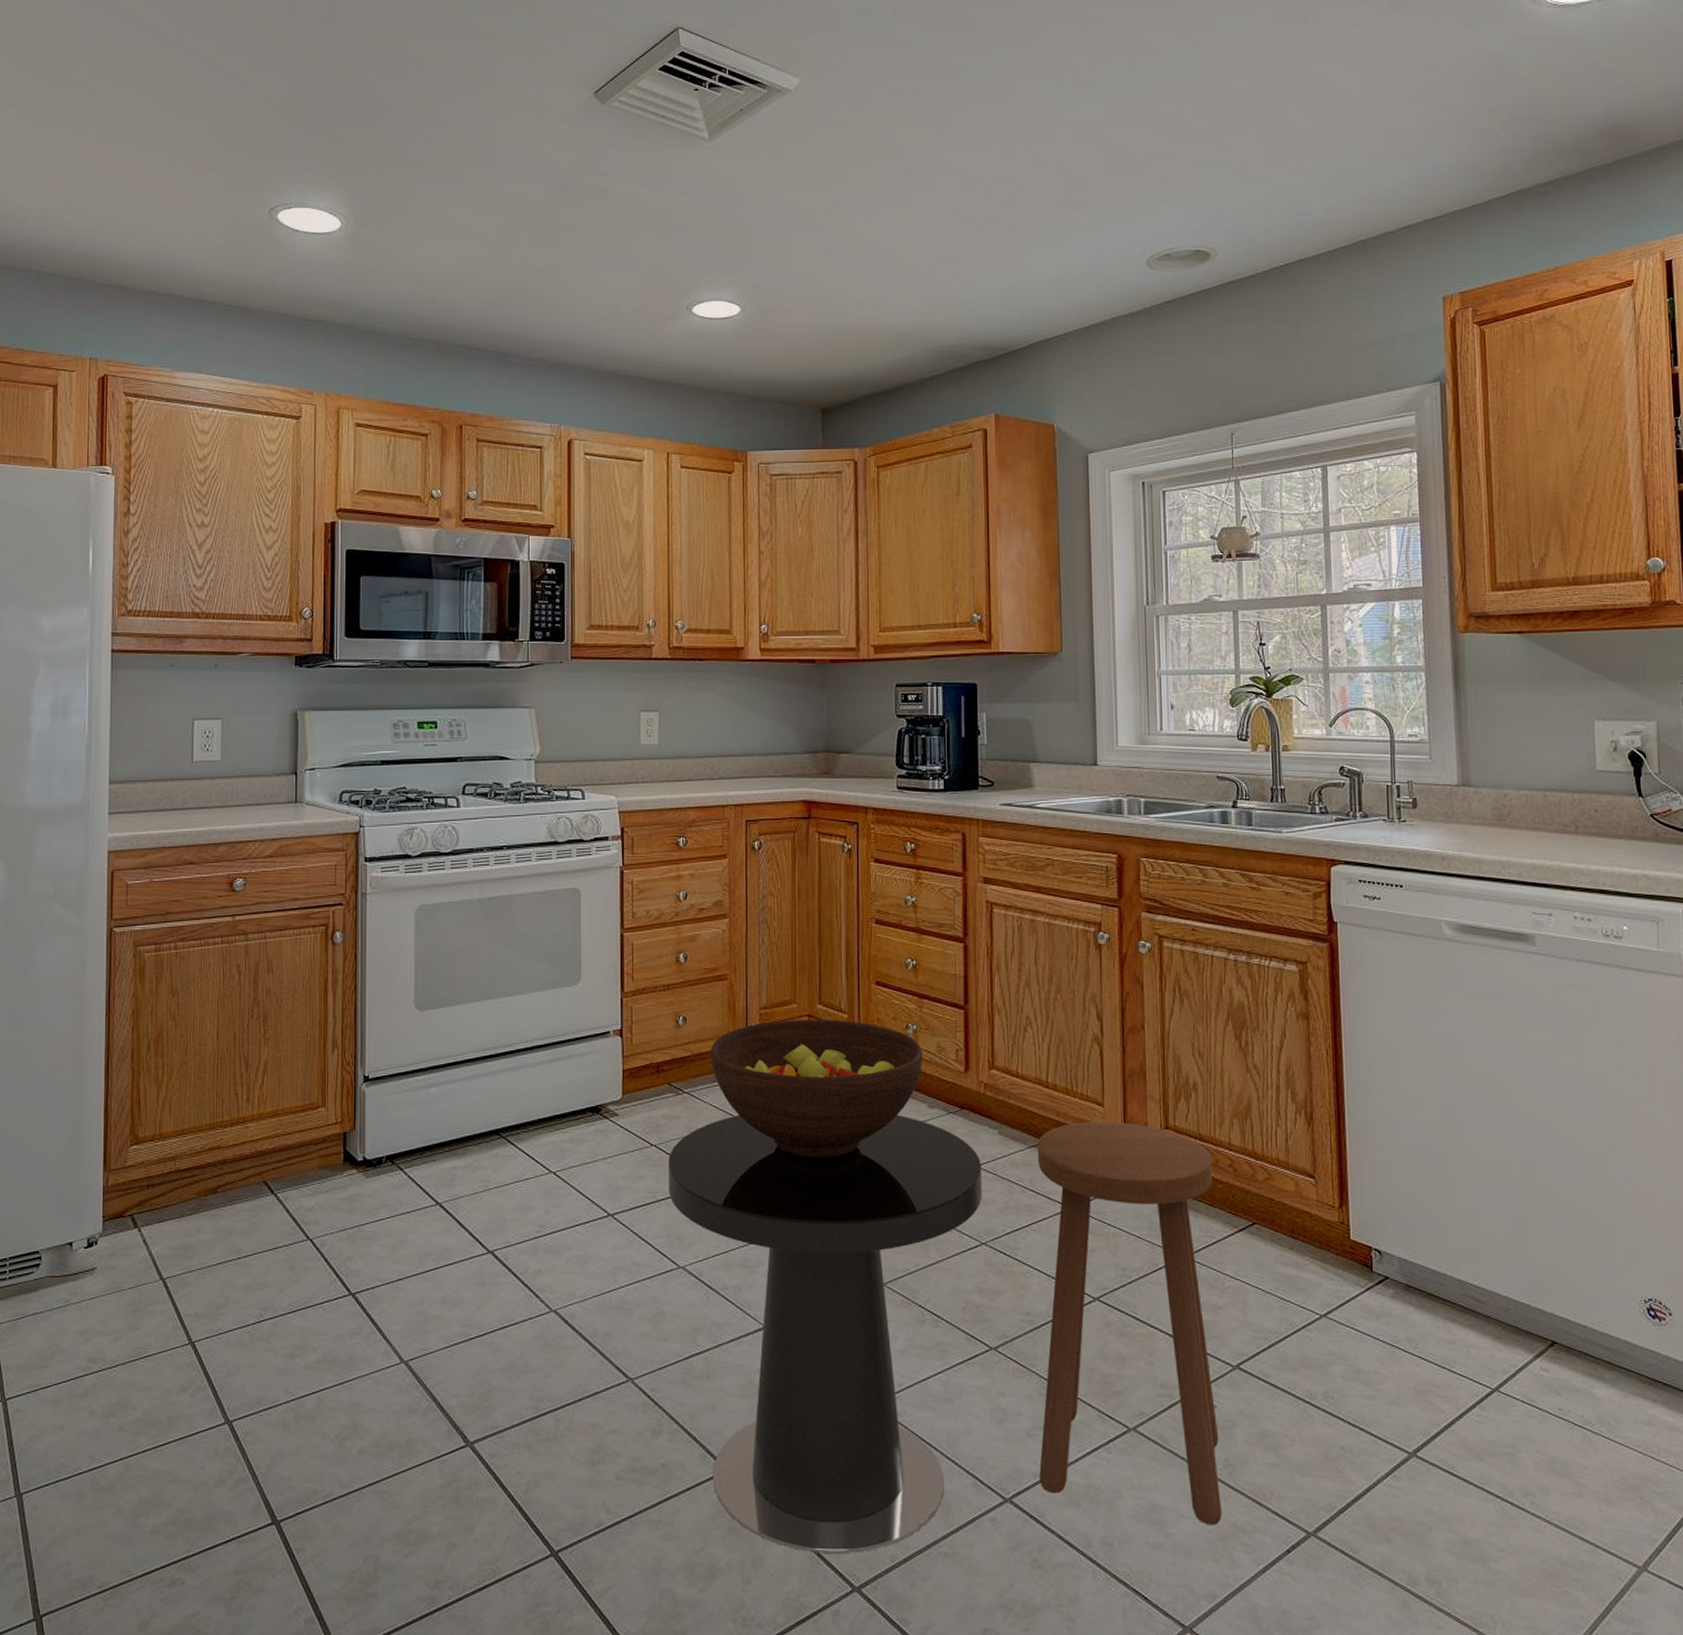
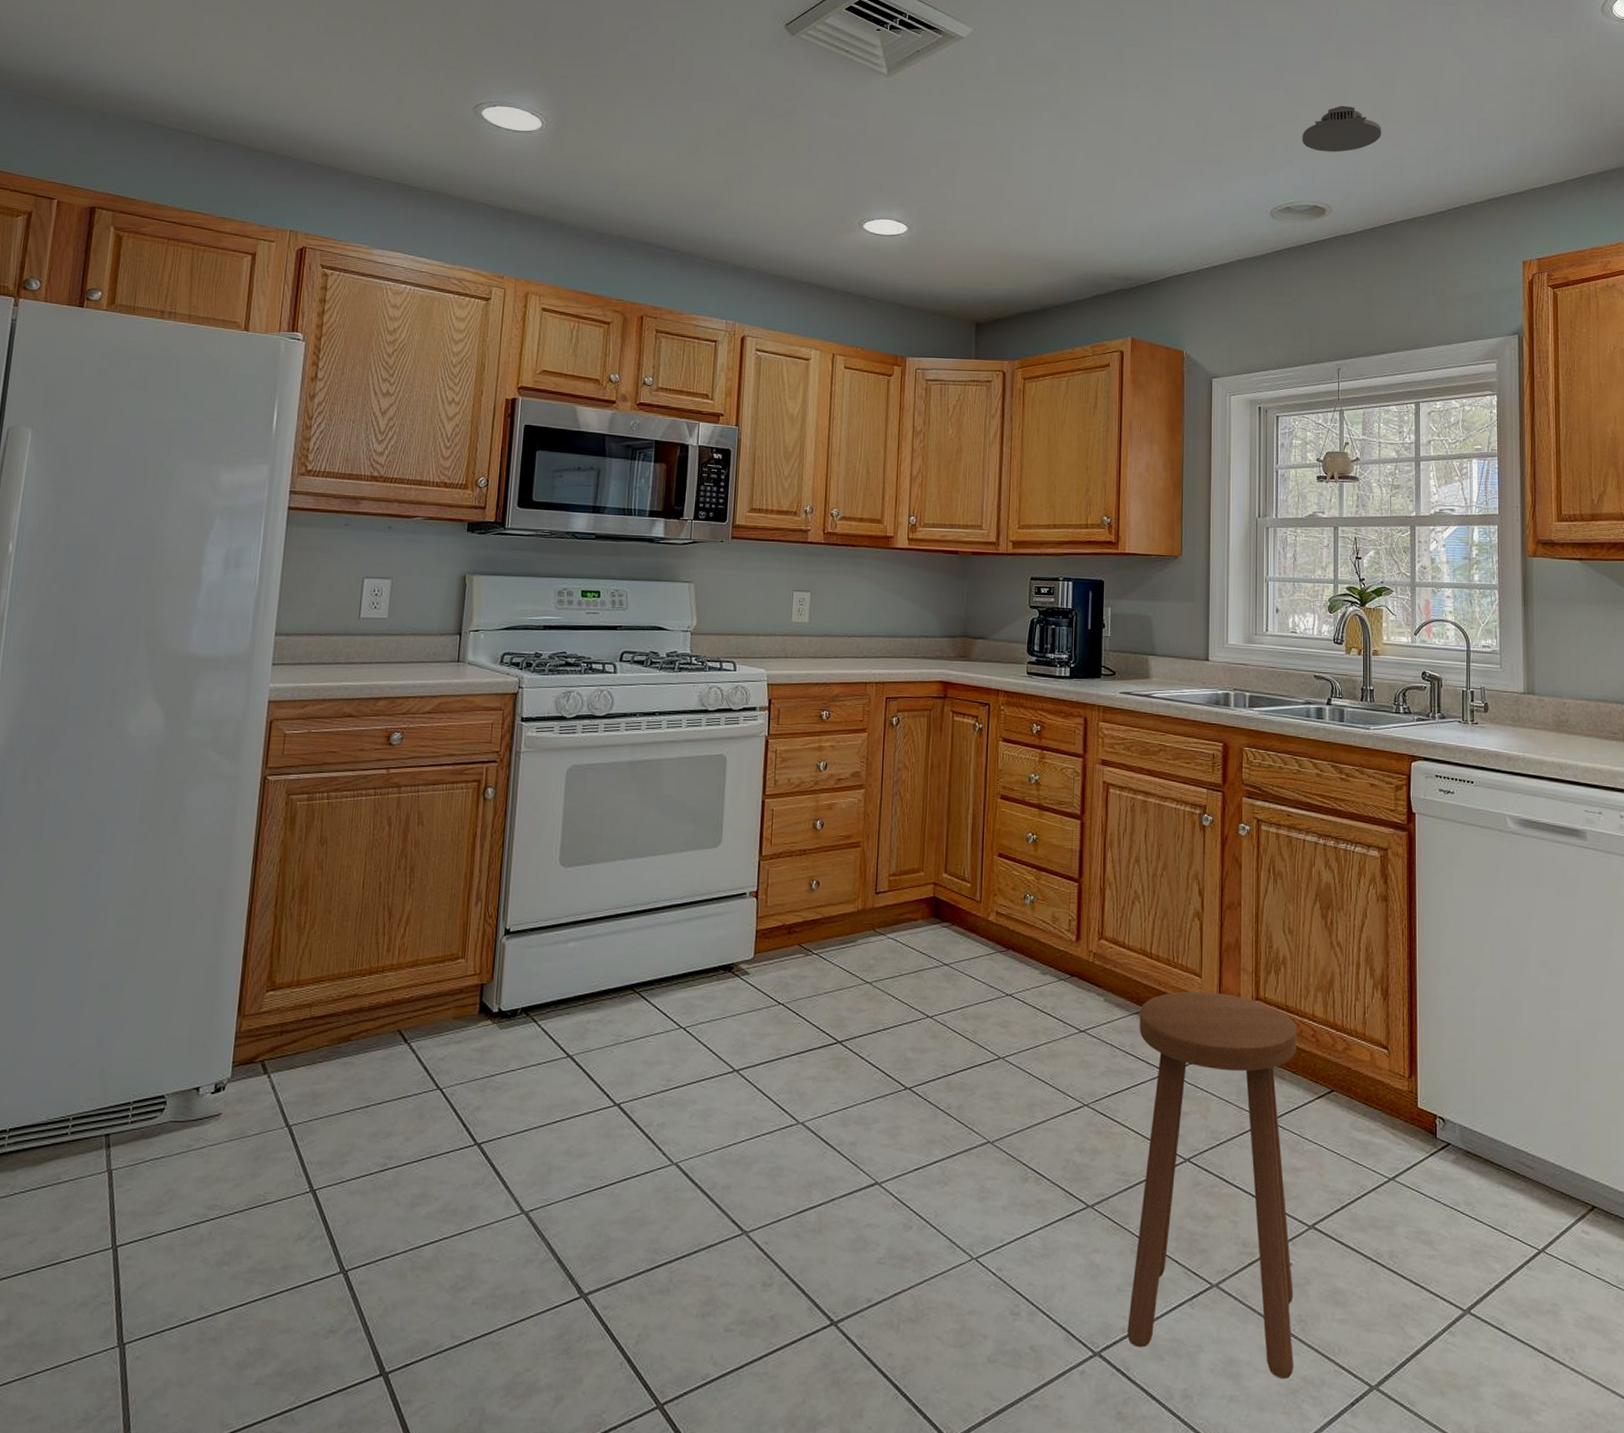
side table: present [668,1115,982,1553] -> none [793,976,1087,1406]
fruit bowl: present [711,1019,924,1158] -> none [840,887,1039,1020]
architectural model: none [1180,132,1273,188] -> present [1302,105,1382,153]

